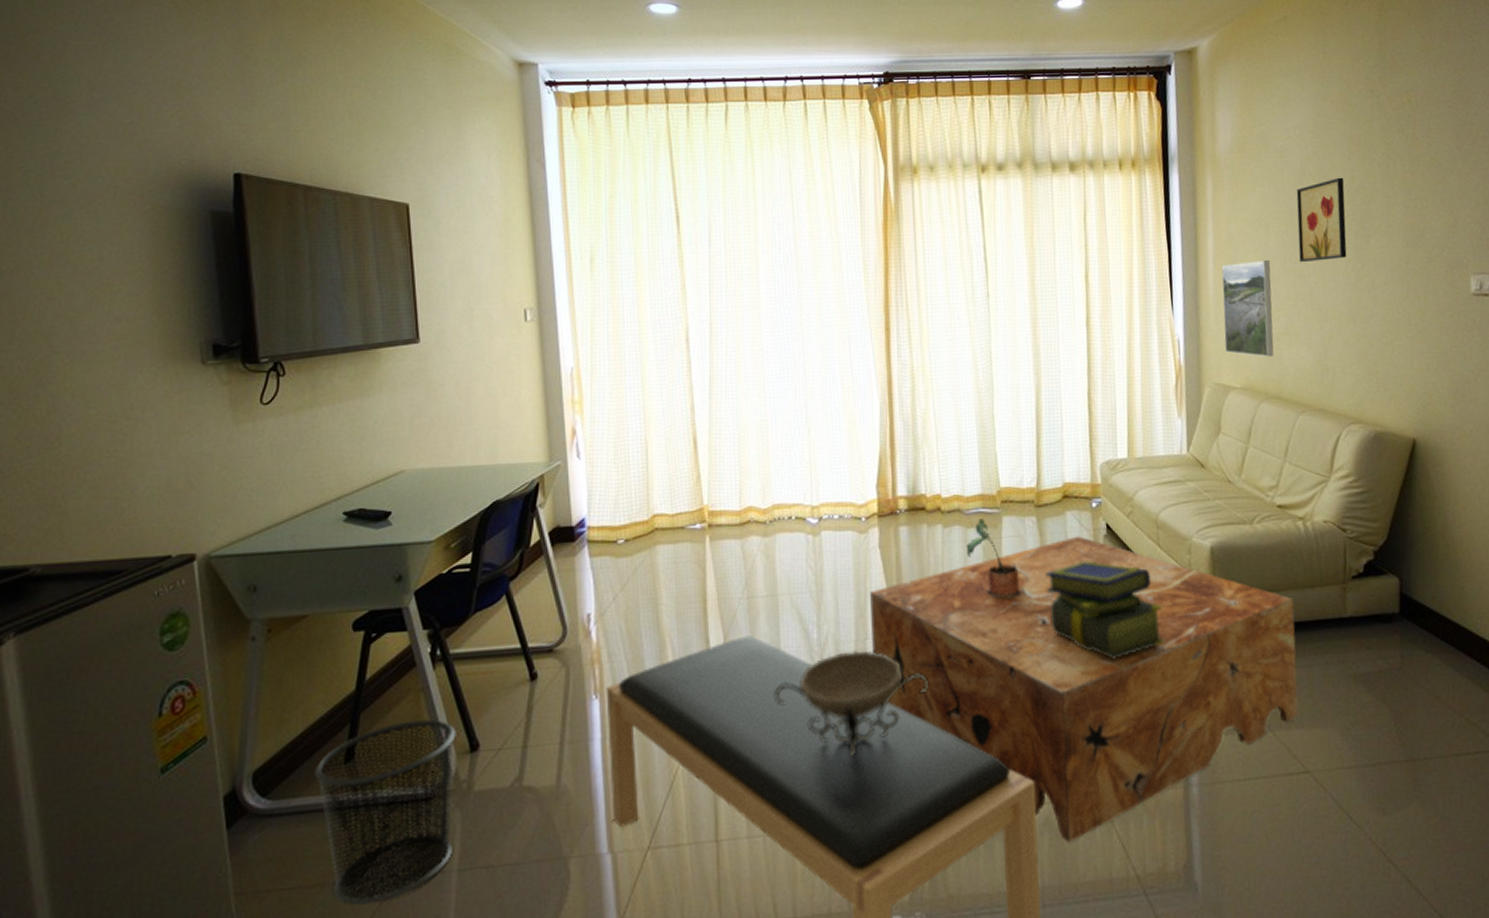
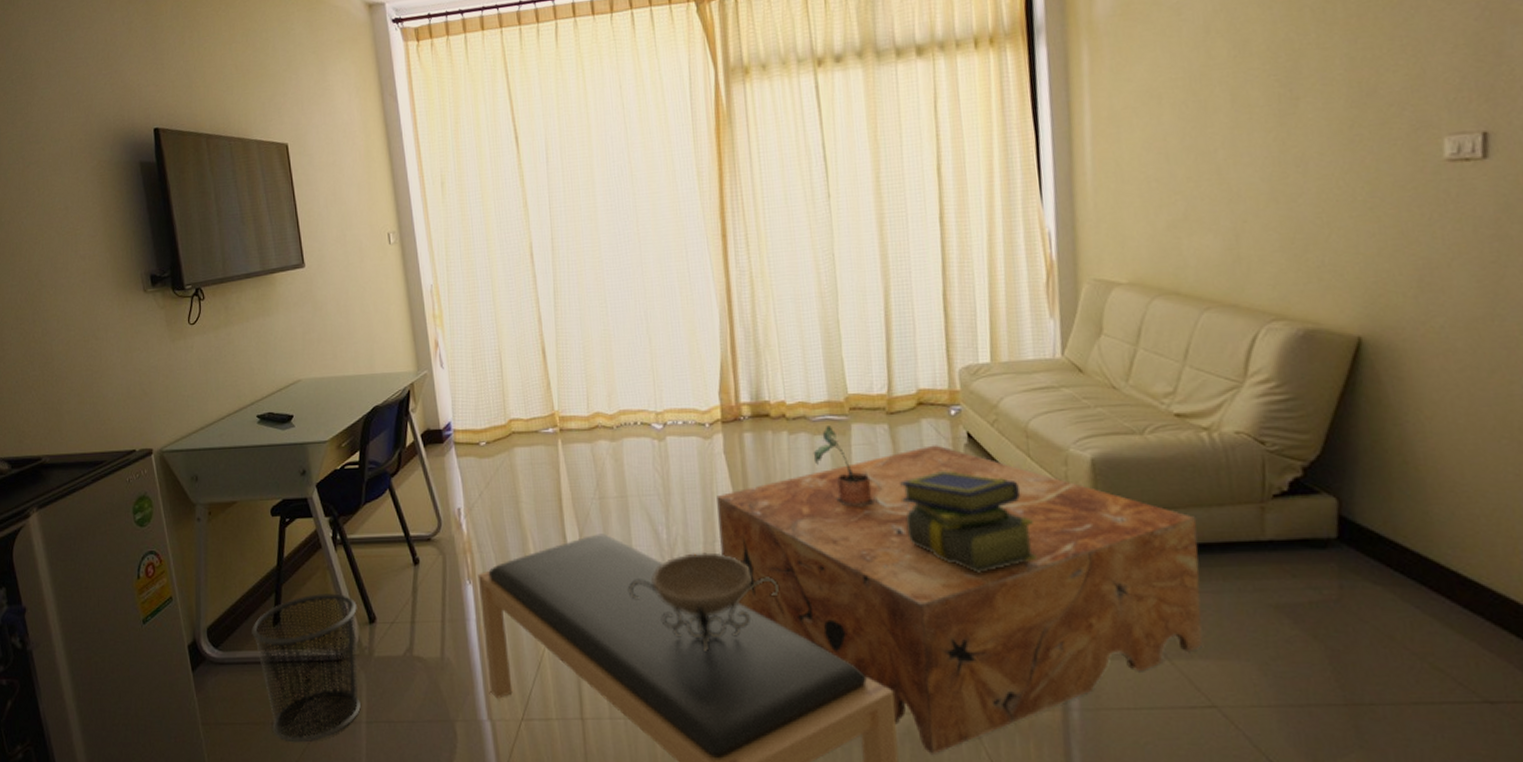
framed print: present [1221,260,1274,358] -> none [1101,137,1170,248]
wall art: present [1296,177,1347,263] -> none [1198,31,1267,137]

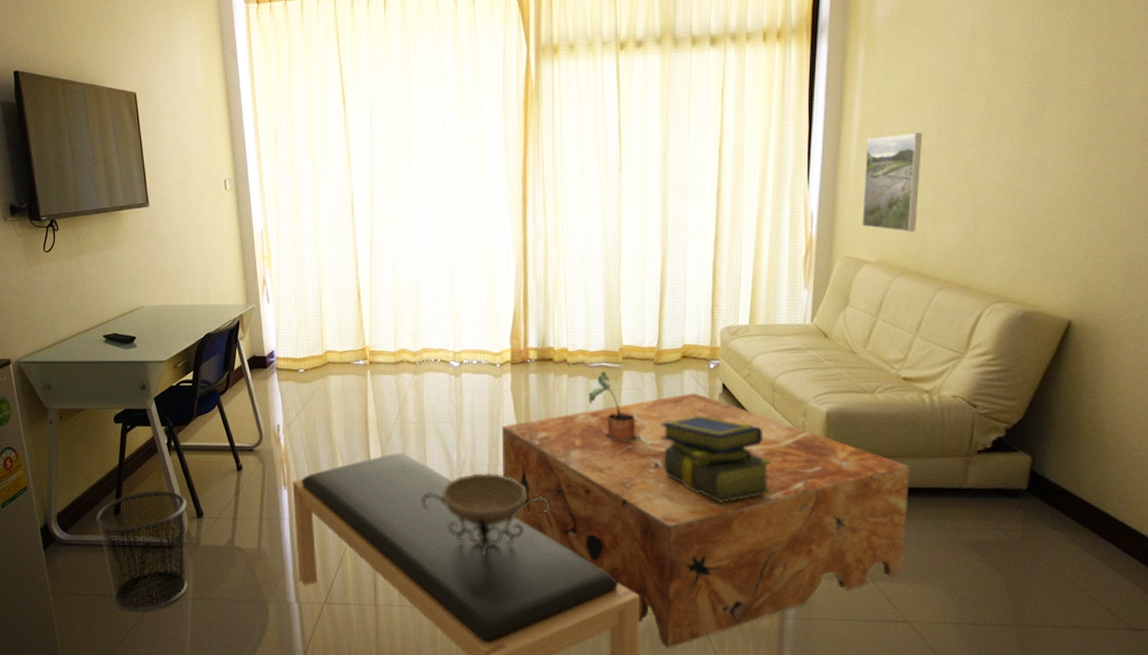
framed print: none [1101,137,1170,248] -> present [862,133,923,233]

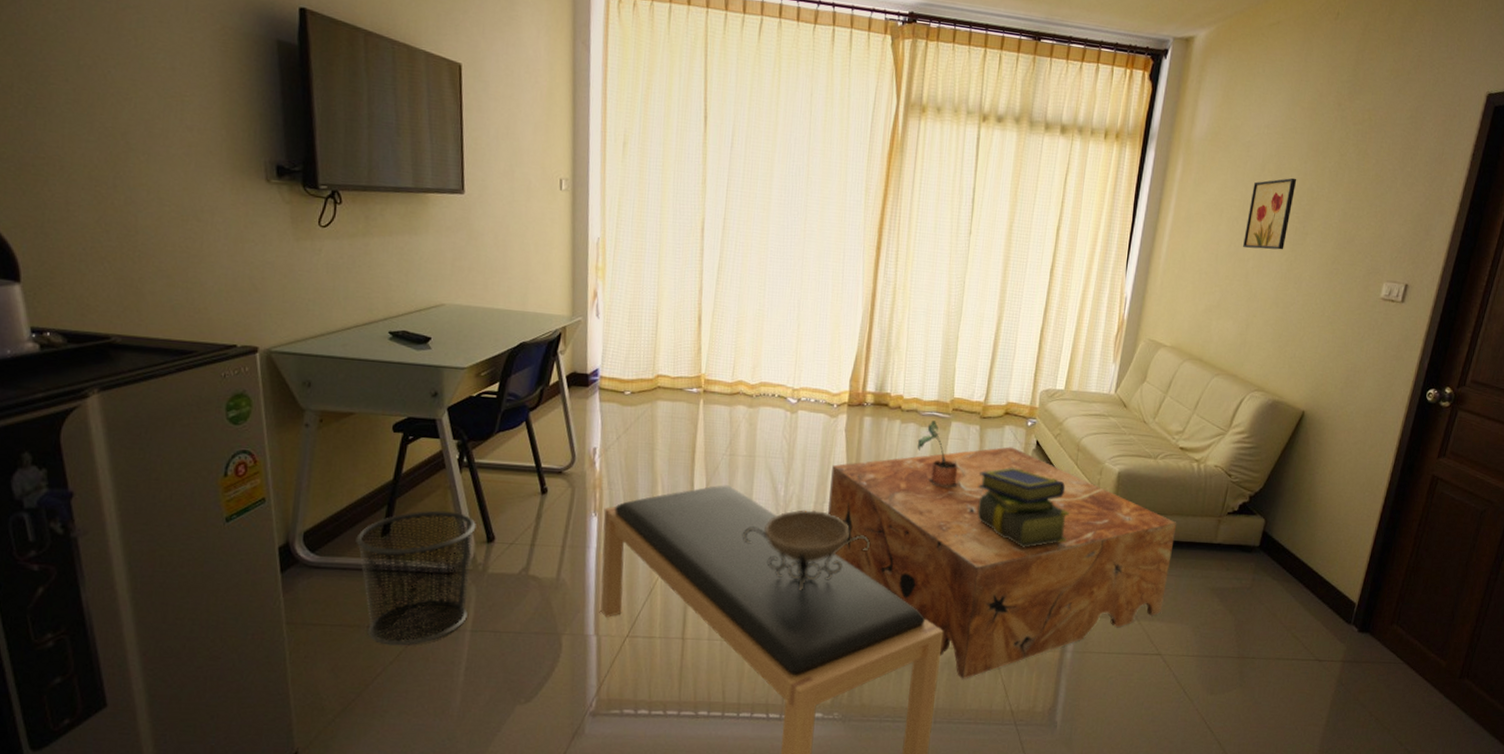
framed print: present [862,133,923,233] -> none [1164,239,1218,325]
wall art: none [958,41,1023,135] -> present [1243,177,1297,250]

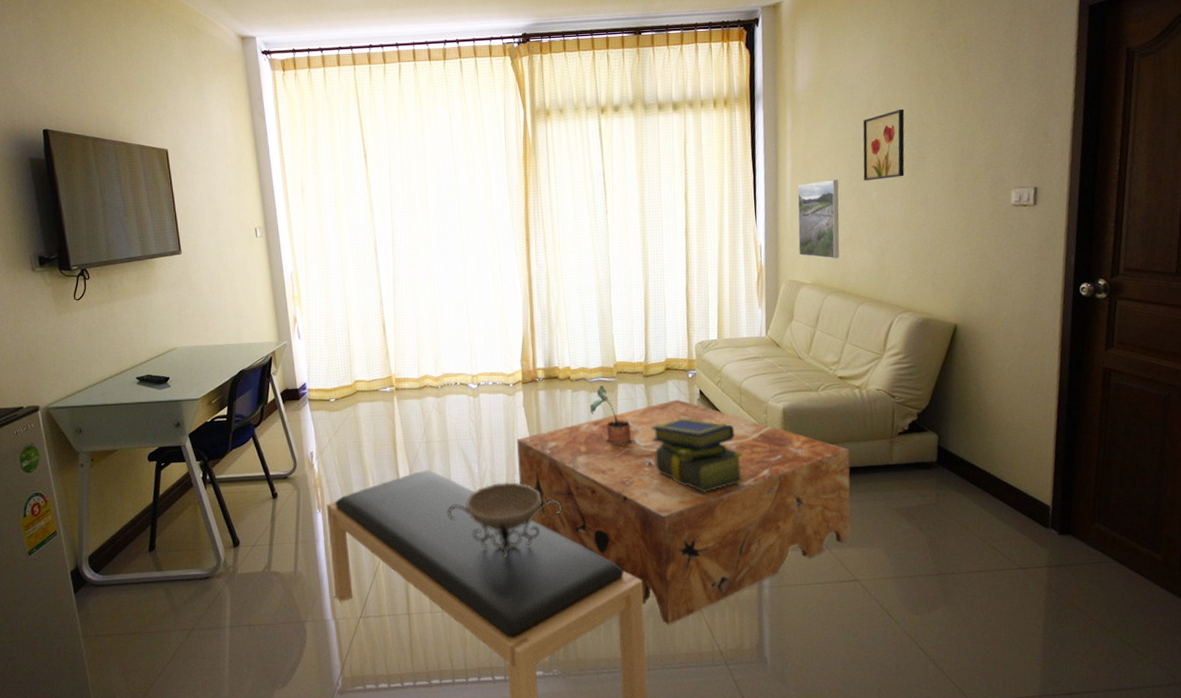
waste bin: present [356,510,476,646] -> none [129,523,225,648]
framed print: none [1164,239,1218,325] -> present [797,180,840,259]

